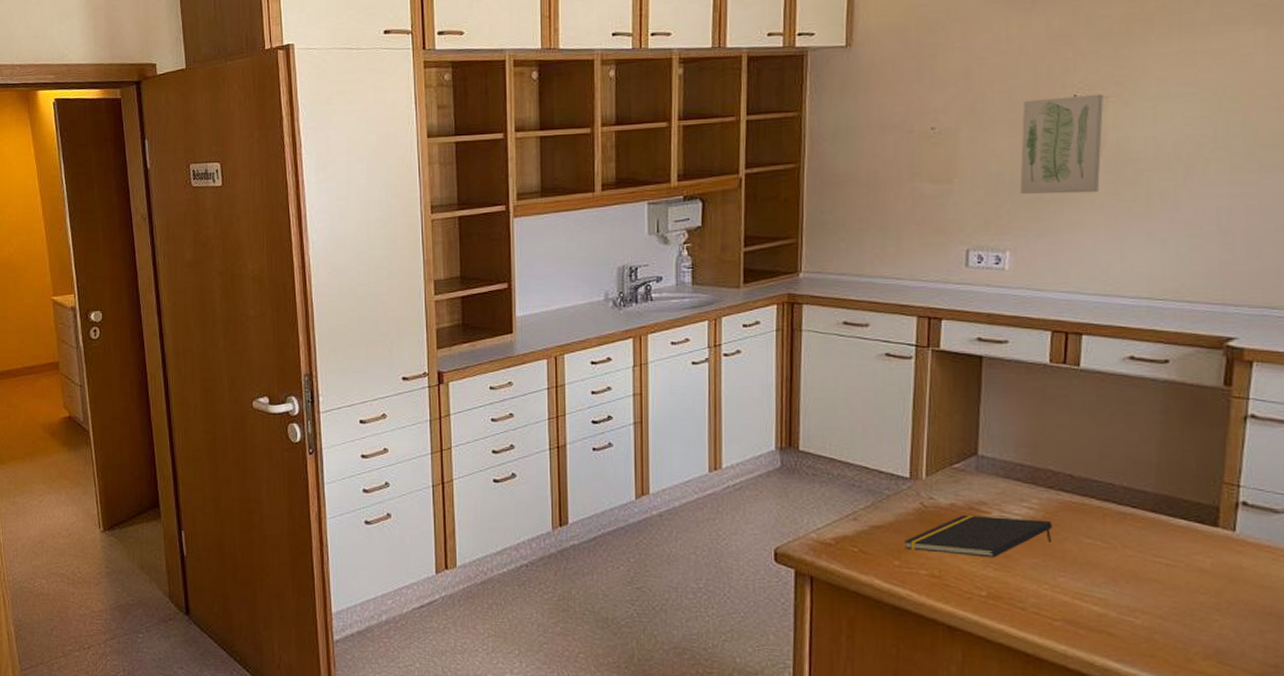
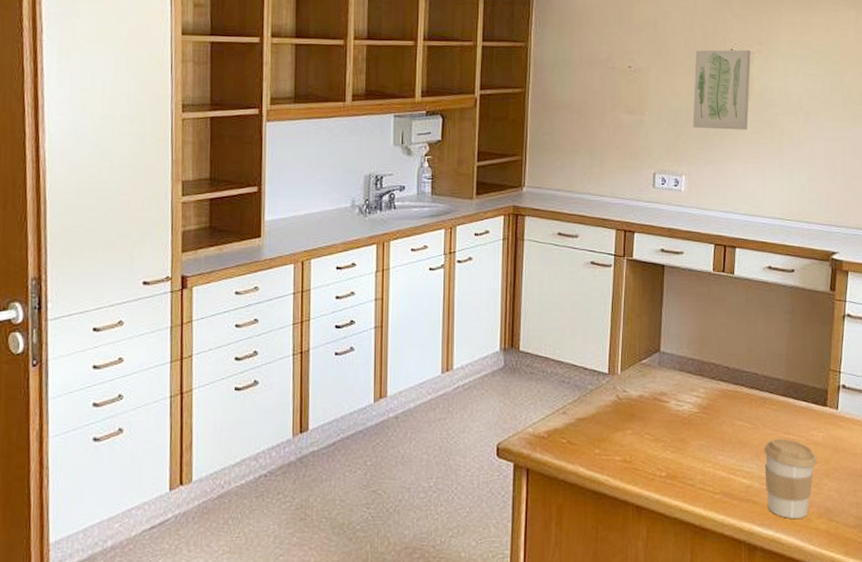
notepad: present [904,514,1052,558] -> none [603,404,714,442]
coffee cup: none [1124,561,1202,658] -> present [764,438,816,519]

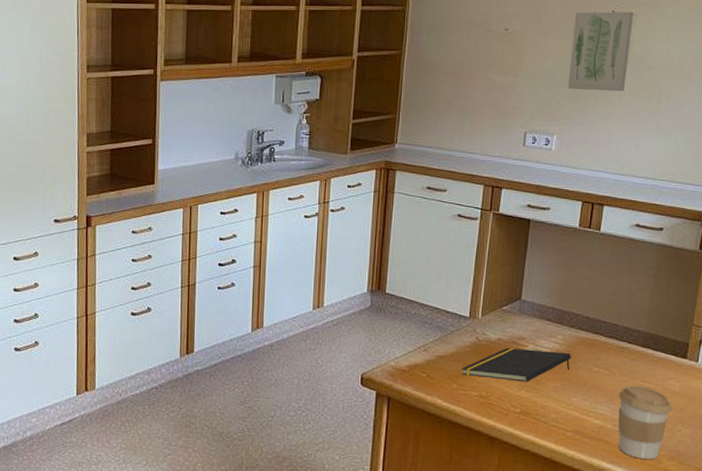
notepad: none [603,404,714,442] -> present [461,347,571,382]

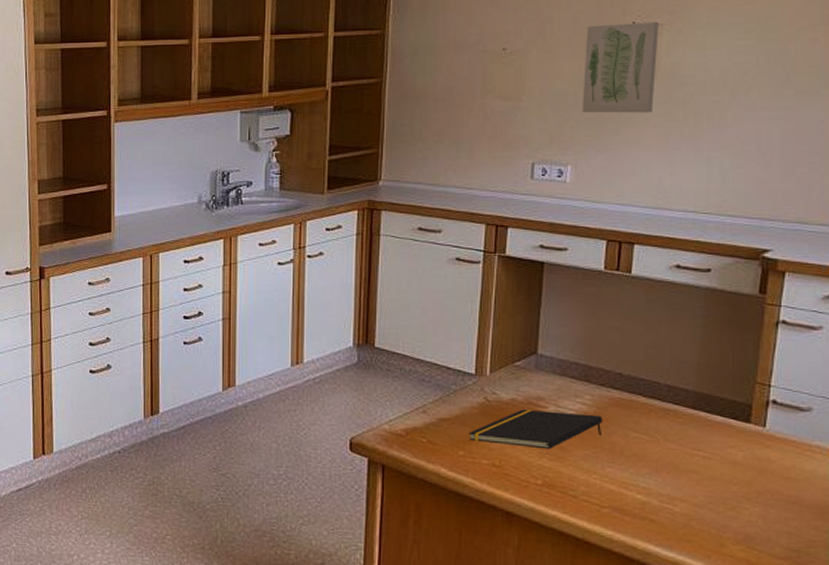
coffee cup: present [618,385,672,459] -> none [665,453,734,543]

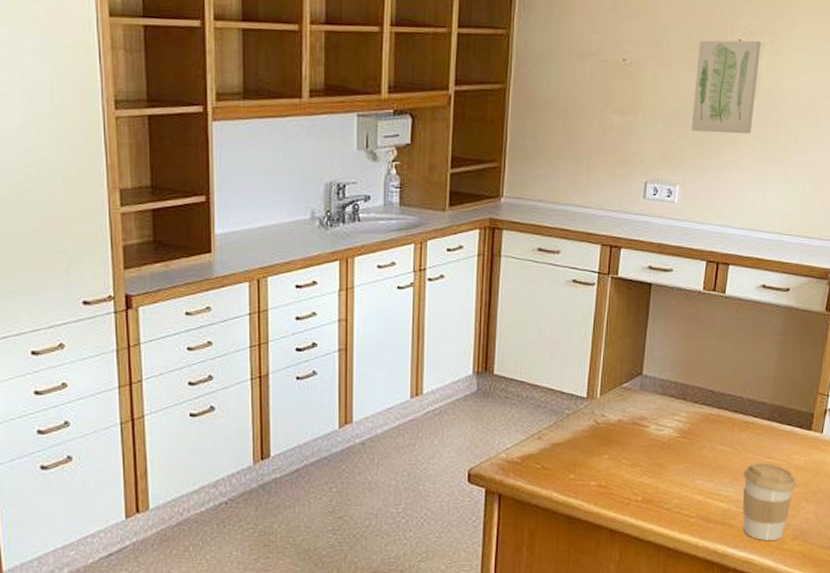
notepad: present [468,409,603,450] -> none [579,429,695,467]
coffee cup: none [665,453,734,543] -> present [742,462,797,541]

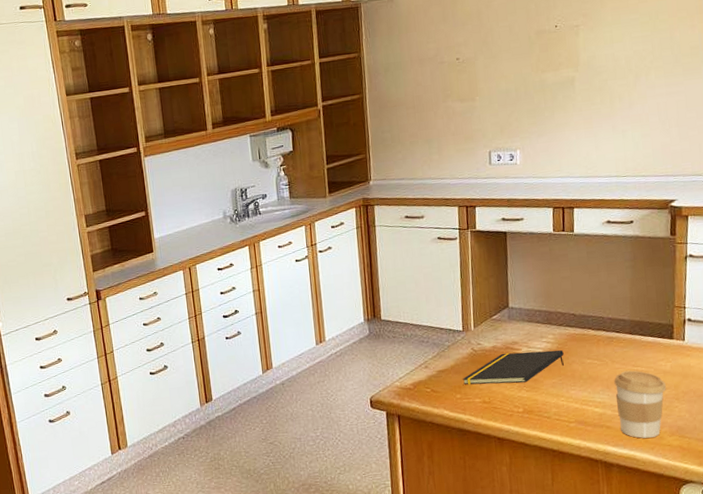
notepad: none [579,429,695,467] -> present [462,349,564,385]
wall art: present [691,40,761,134] -> none [520,23,578,105]

